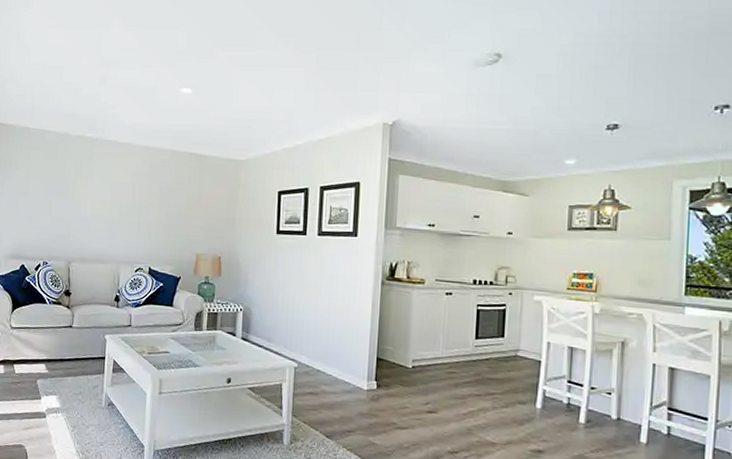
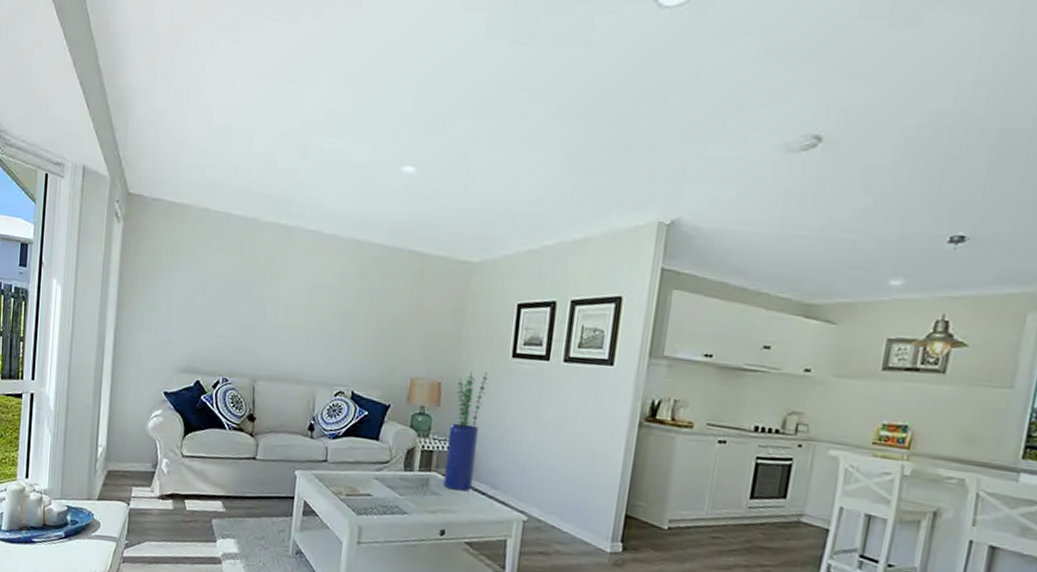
vase: none [227,246,258,345] -> present [443,372,488,492]

